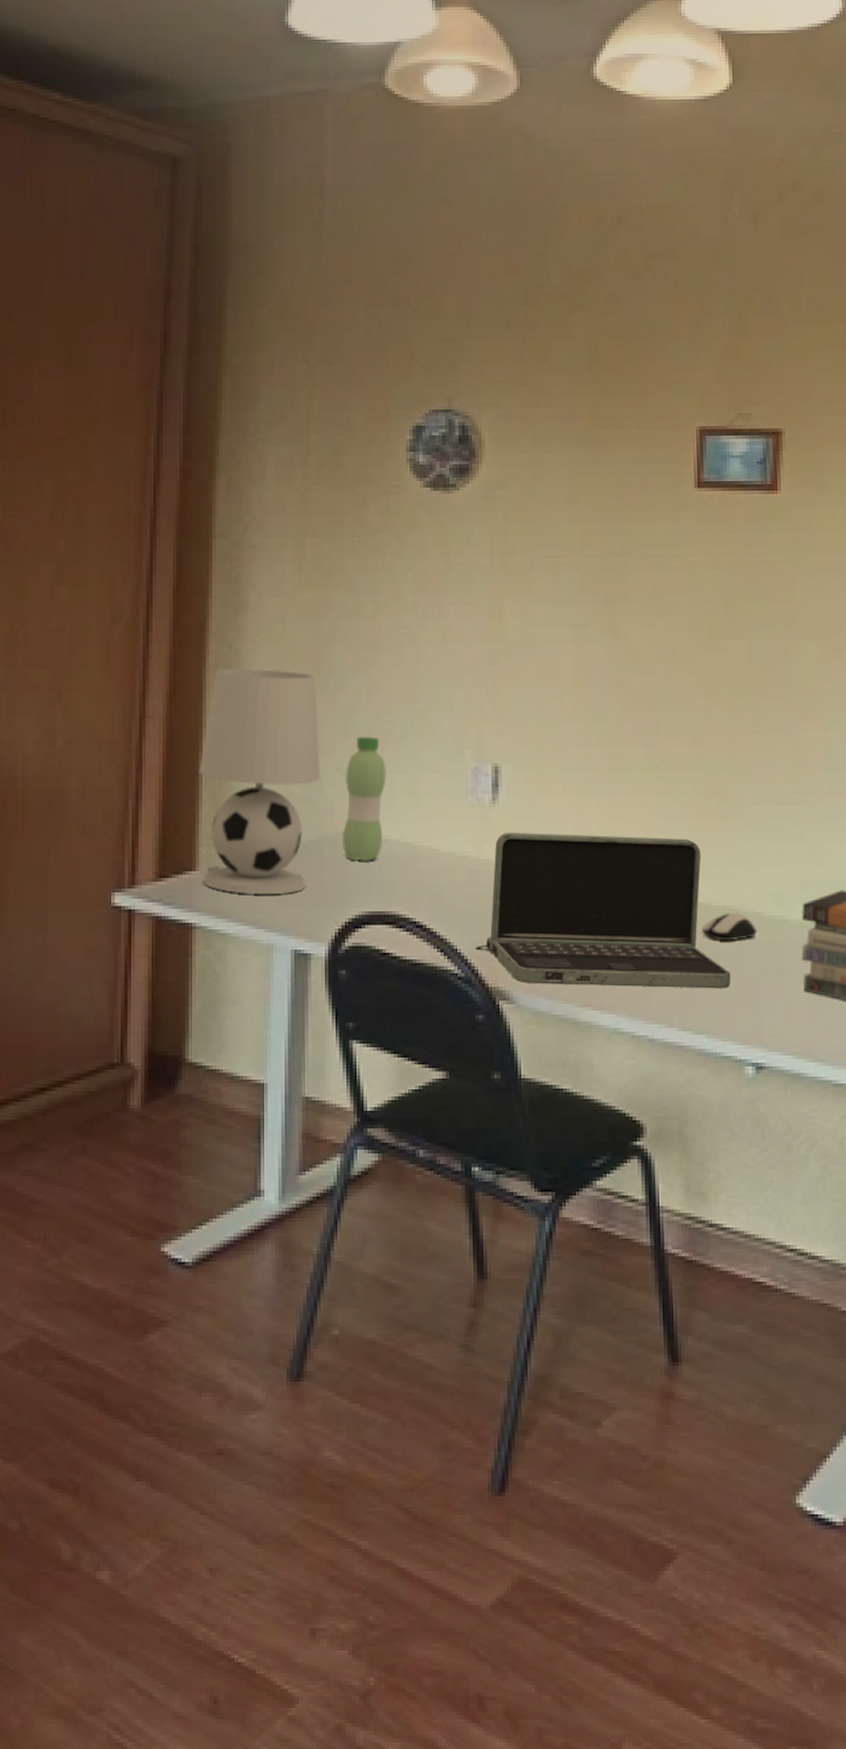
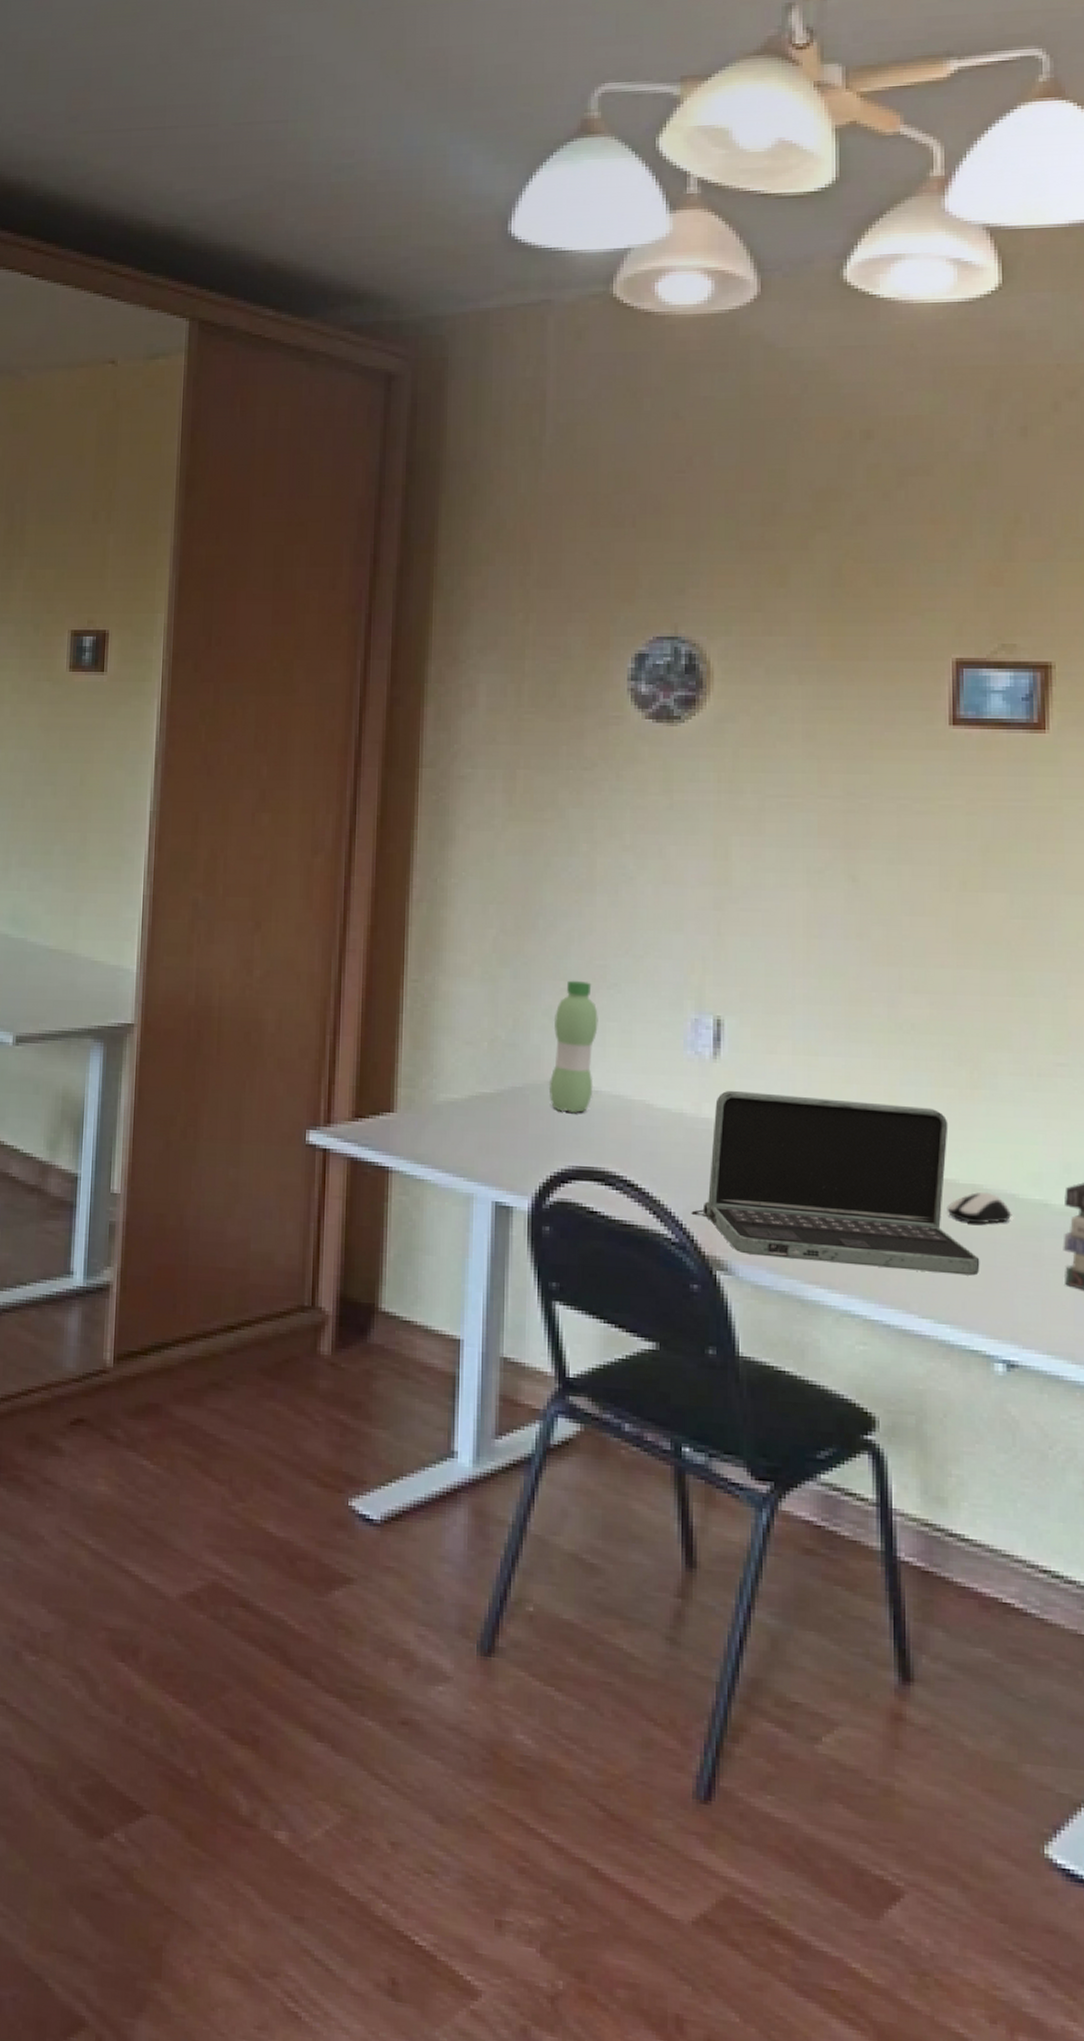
table lamp: present [199,668,321,895] -> none [399,903,528,1142]

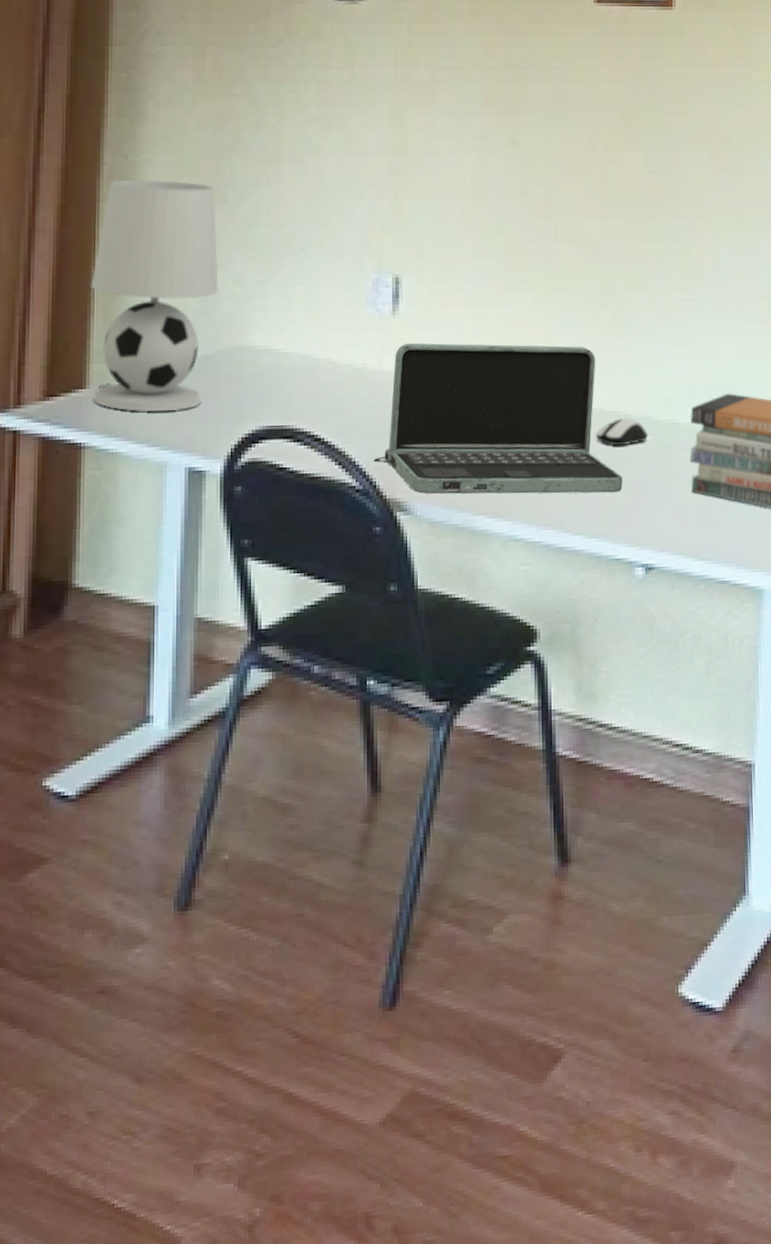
table lamp: none [399,903,528,1142] -> present [91,179,219,413]
water bottle: present [548,980,598,1113] -> none [239,248,286,375]

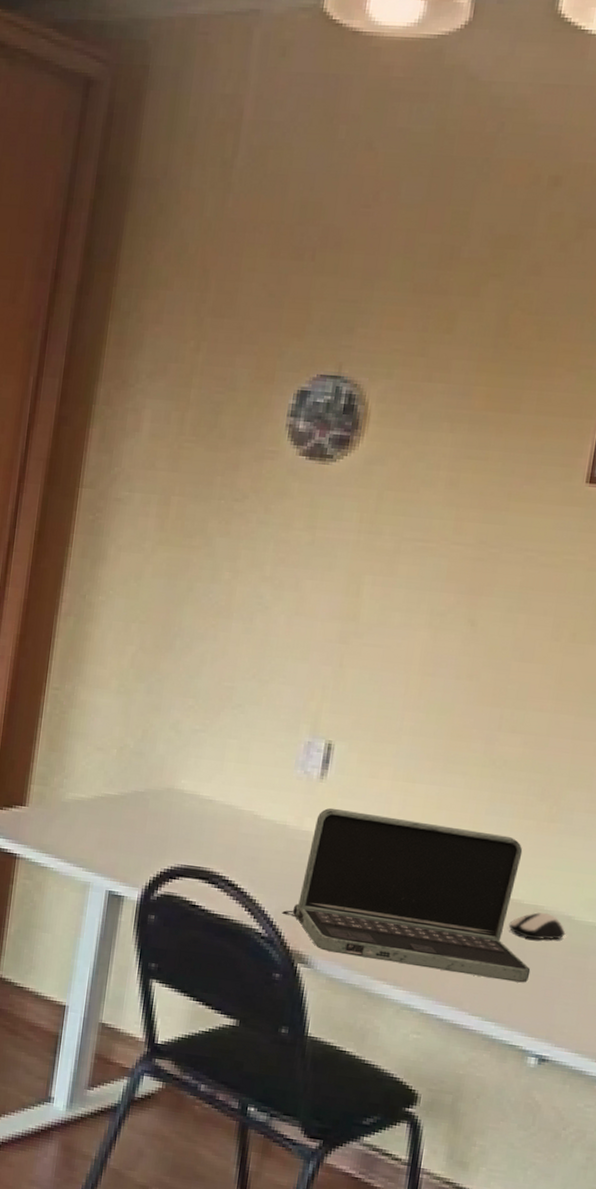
table lamp: present [91,179,219,413] -> none [31,617,163,839]

